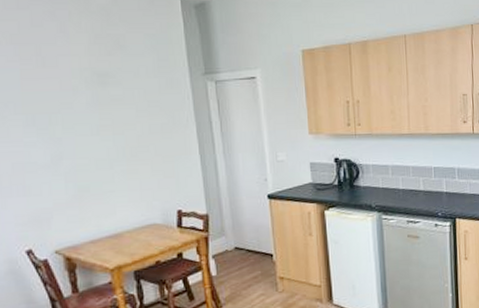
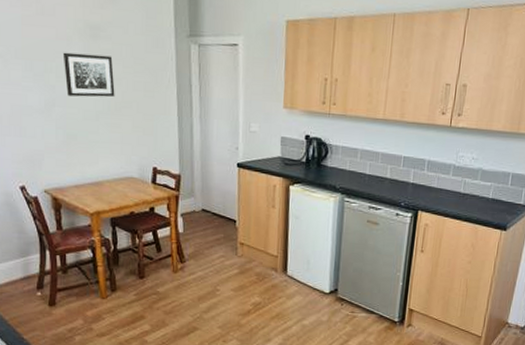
wall art: none [68,101,130,147] -> present [62,52,115,97]

